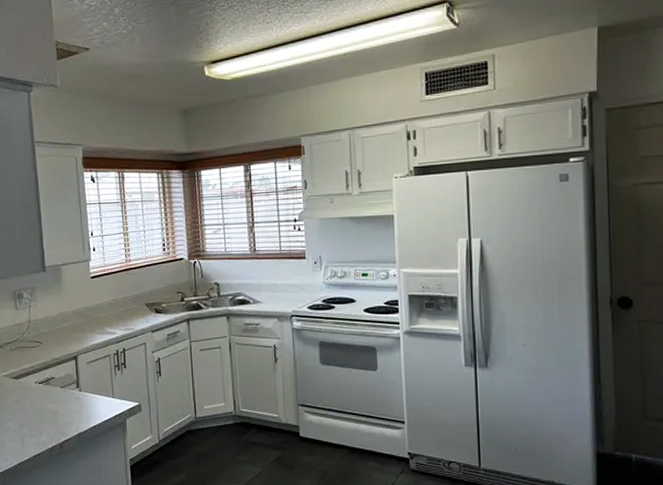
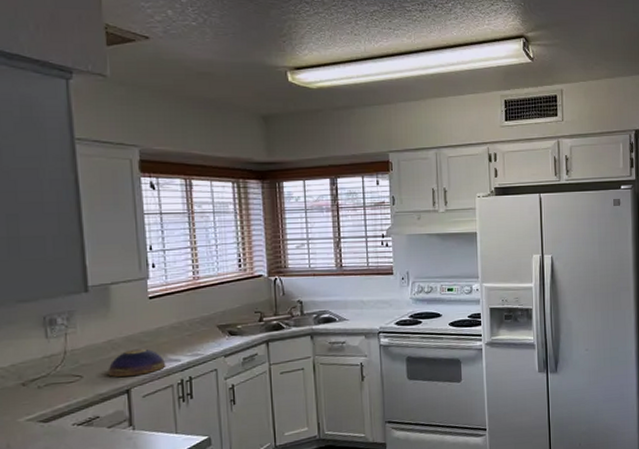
decorative bowl: none [60,321,105,346] -> present [108,348,166,378]

